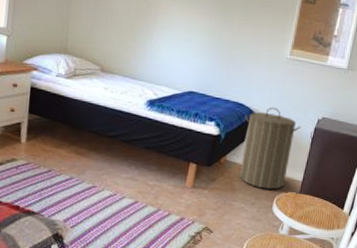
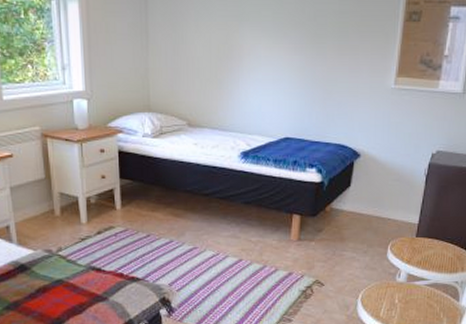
laundry hamper: present [240,107,301,190] -> none [348,145,413,236]

